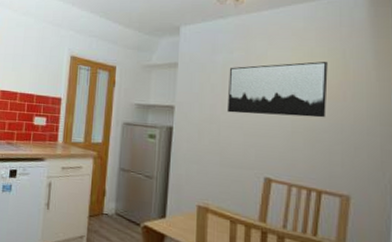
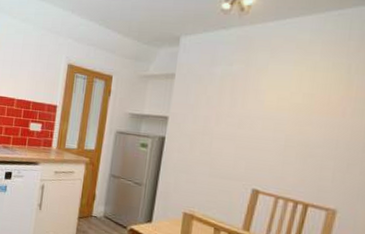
wall art: present [227,61,328,118] -> none [220,76,331,134]

